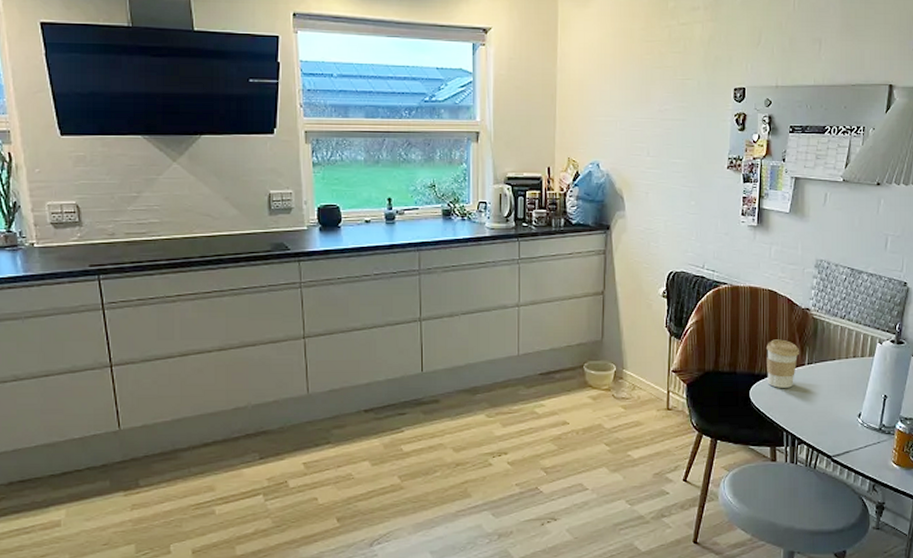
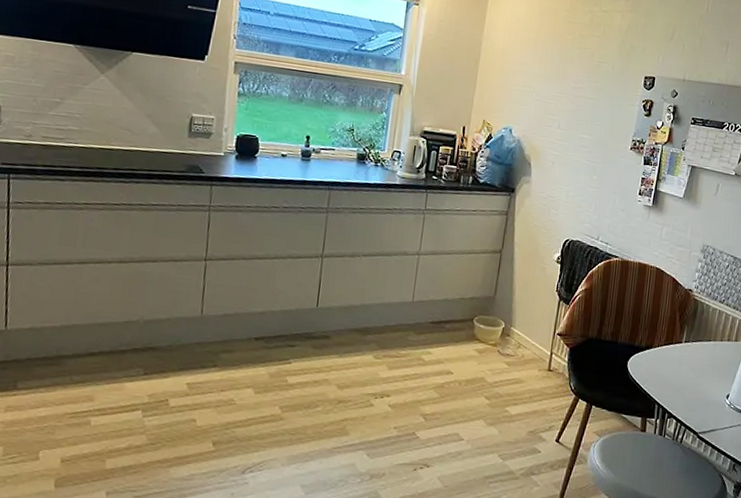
coffee cup: present [767,339,800,388] -> none [645,315,679,363]

